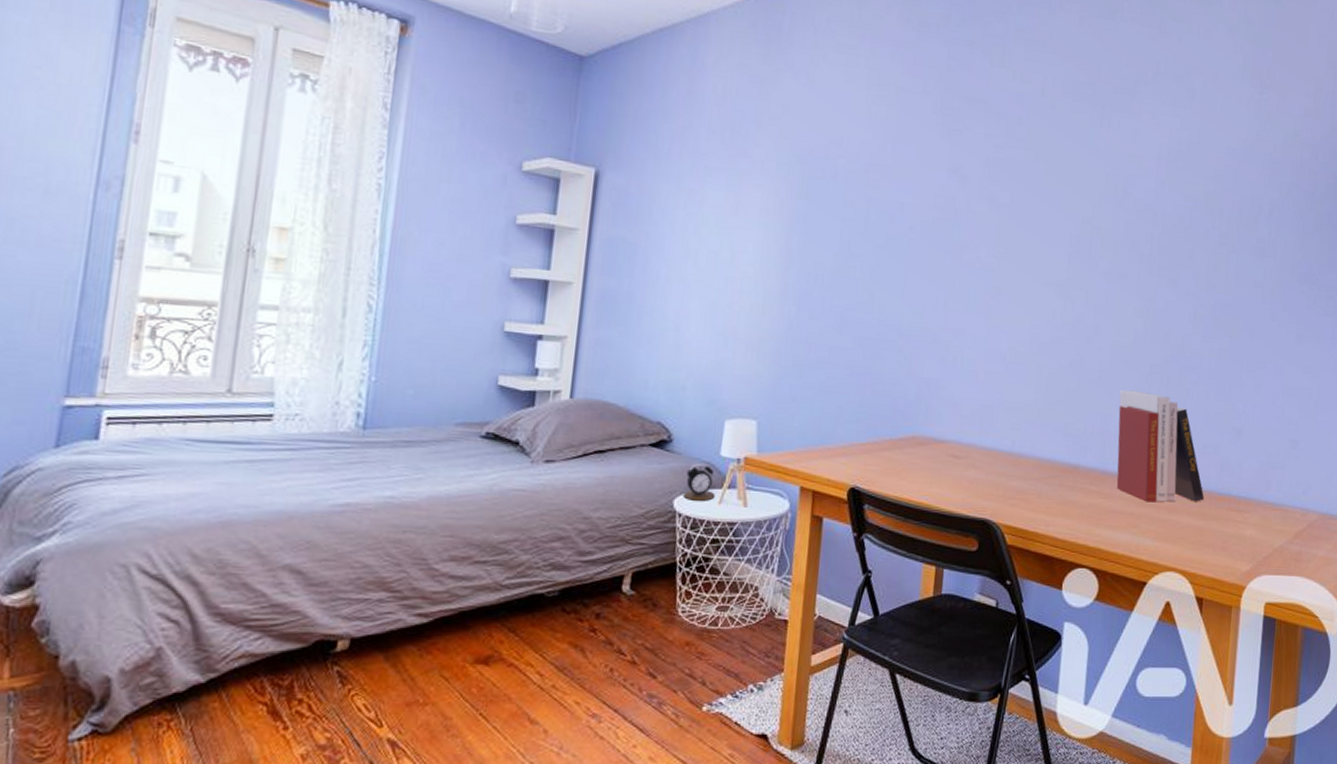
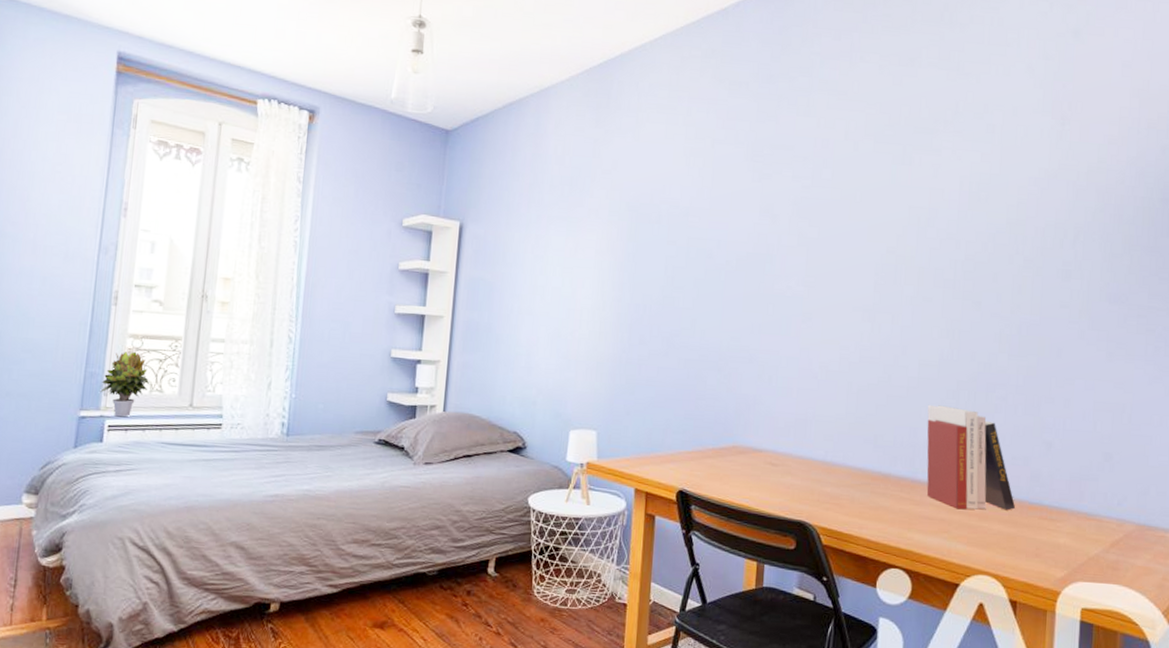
potted plant: none [95,320,170,407] -> present [100,351,150,417]
alarm clock: present [683,463,715,501] -> none [536,466,563,499]

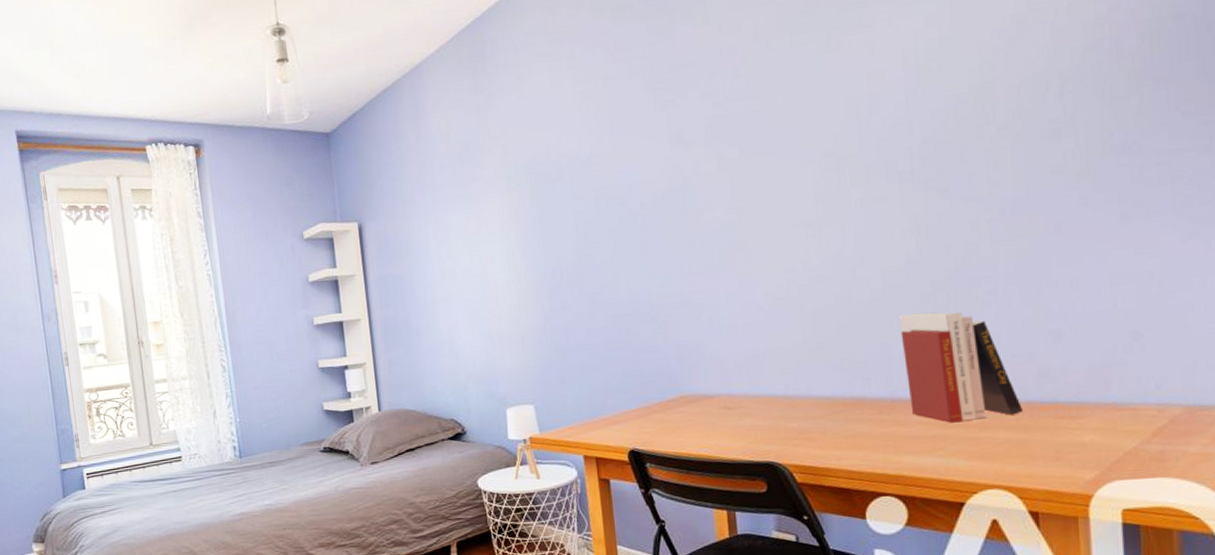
potted plant: present [100,351,150,417] -> none [72,404,112,465]

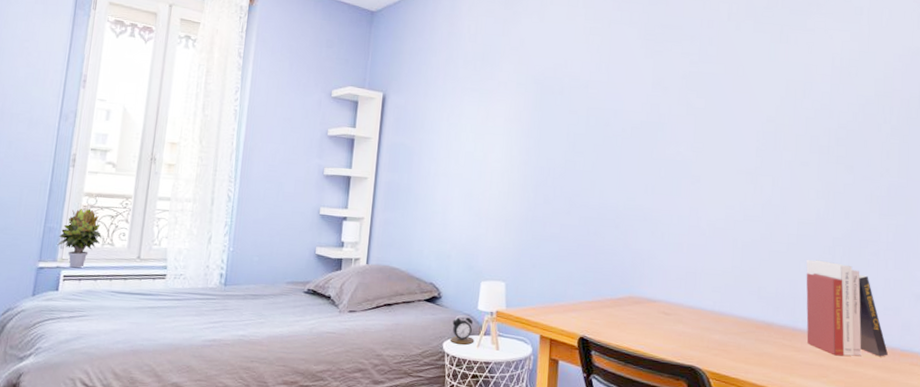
potted plant: none [72,404,112,465] -> present [57,208,103,268]
alarm clock: none [483,447,511,479] -> present [450,315,474,345]

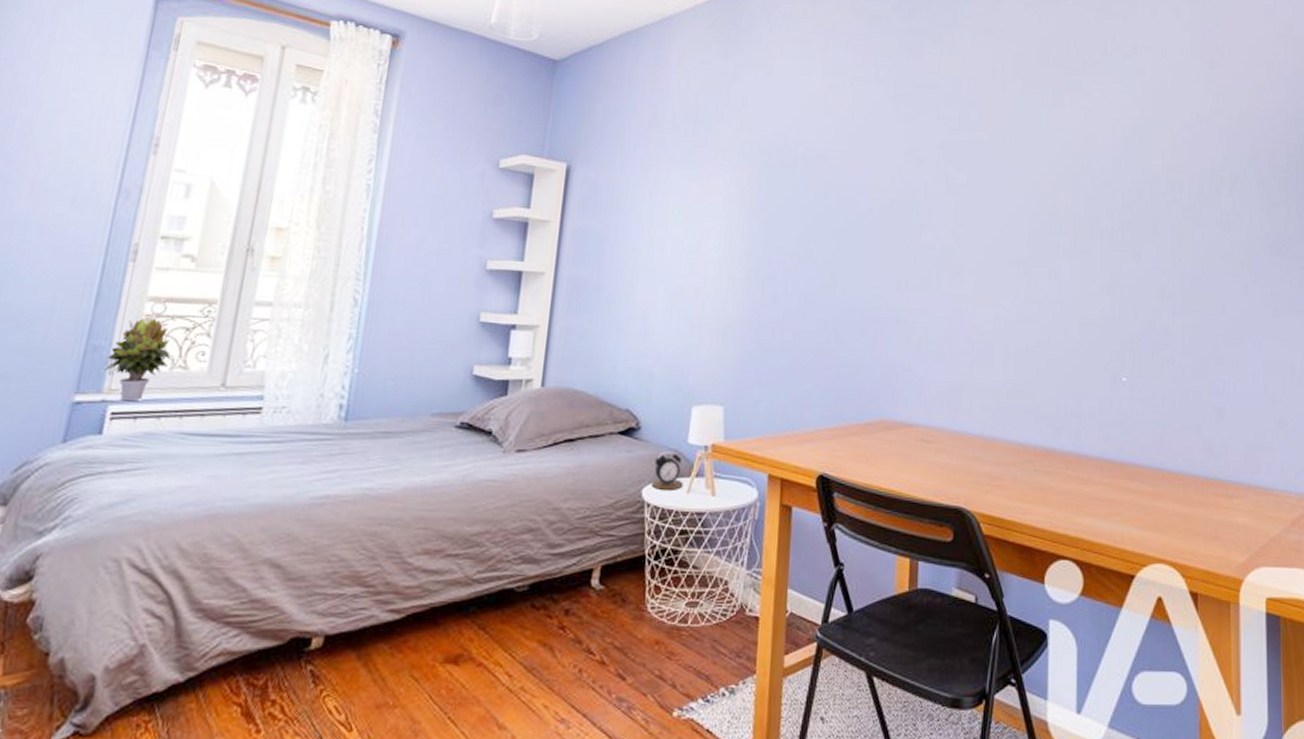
books: present [806,259,888,357] -> none [1091,368,1189,488]

